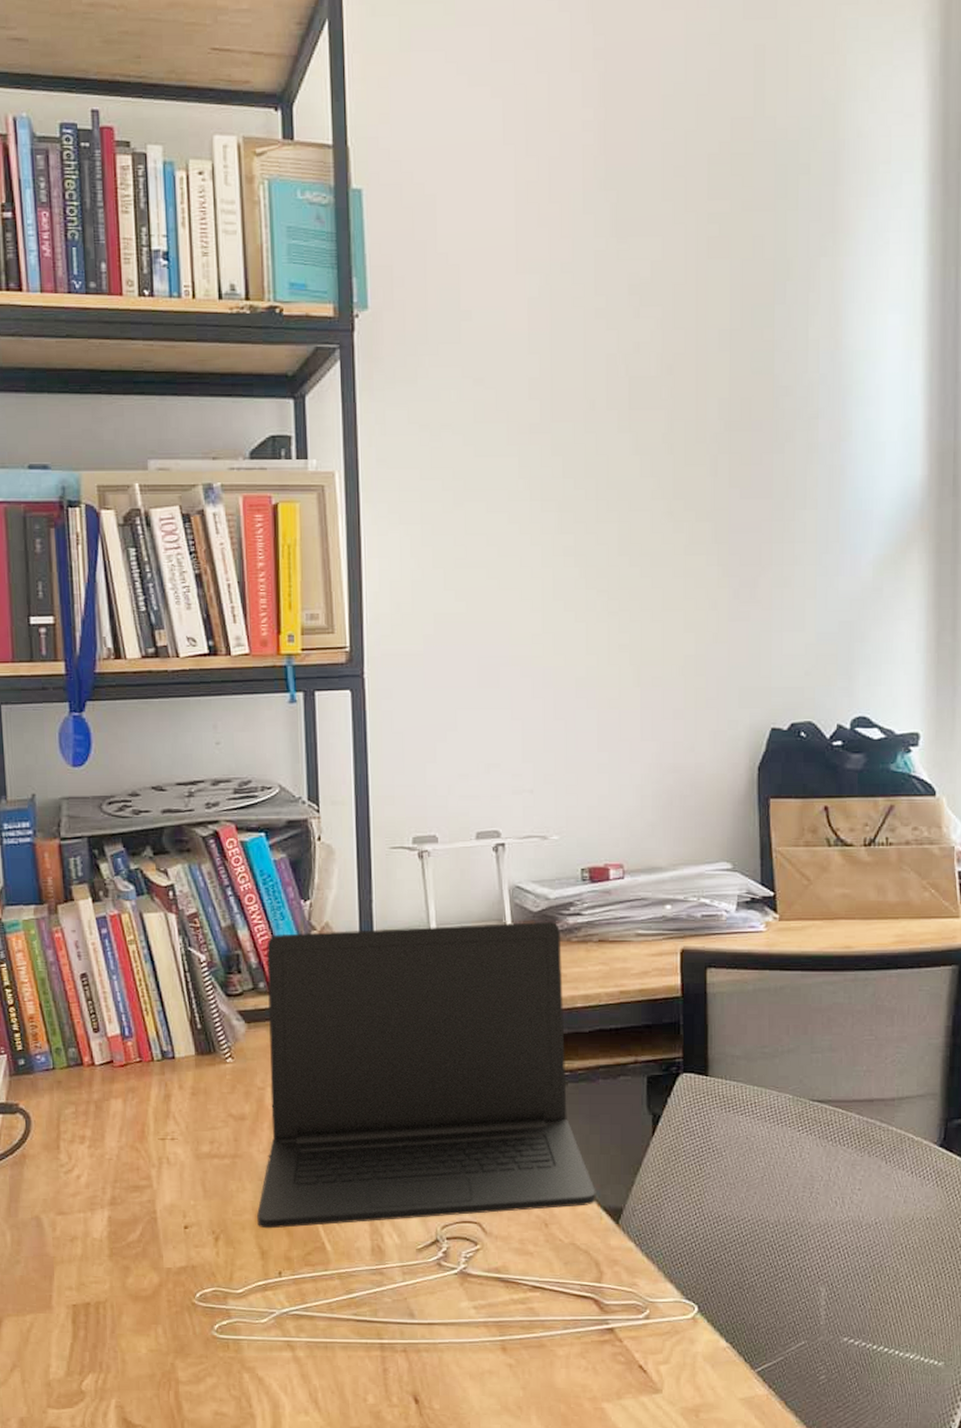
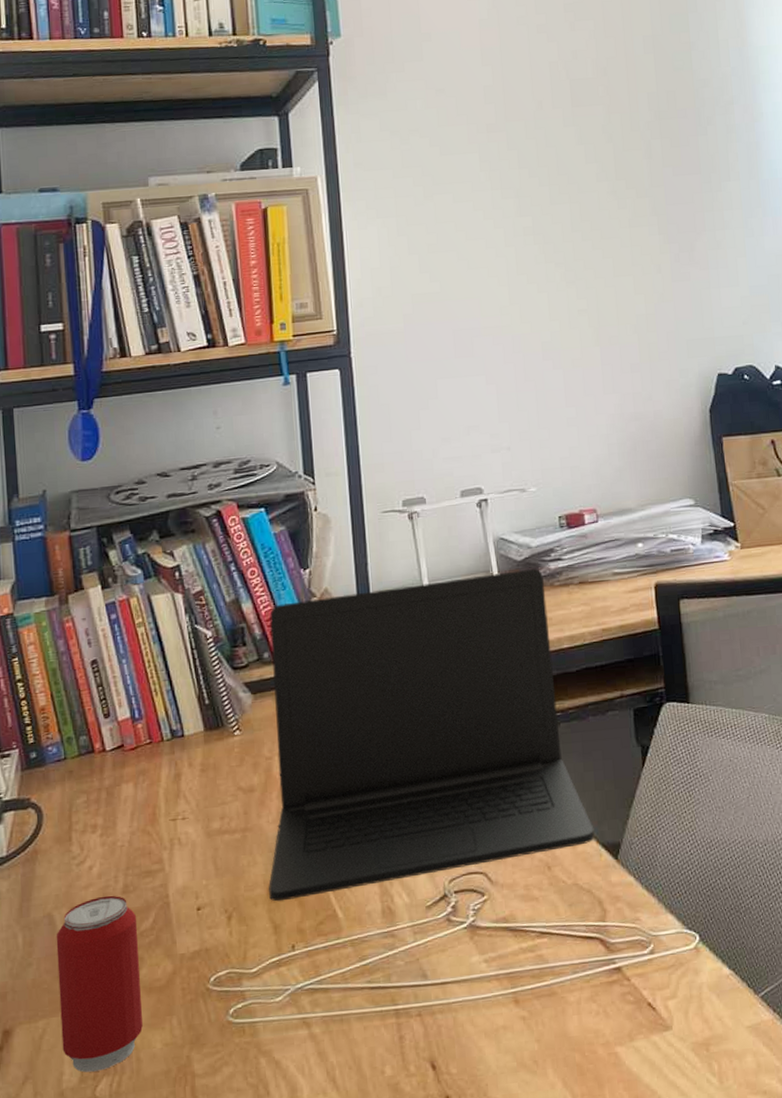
beverage can: none [43,1205,128,1367] -> present [56,895,143,1073]

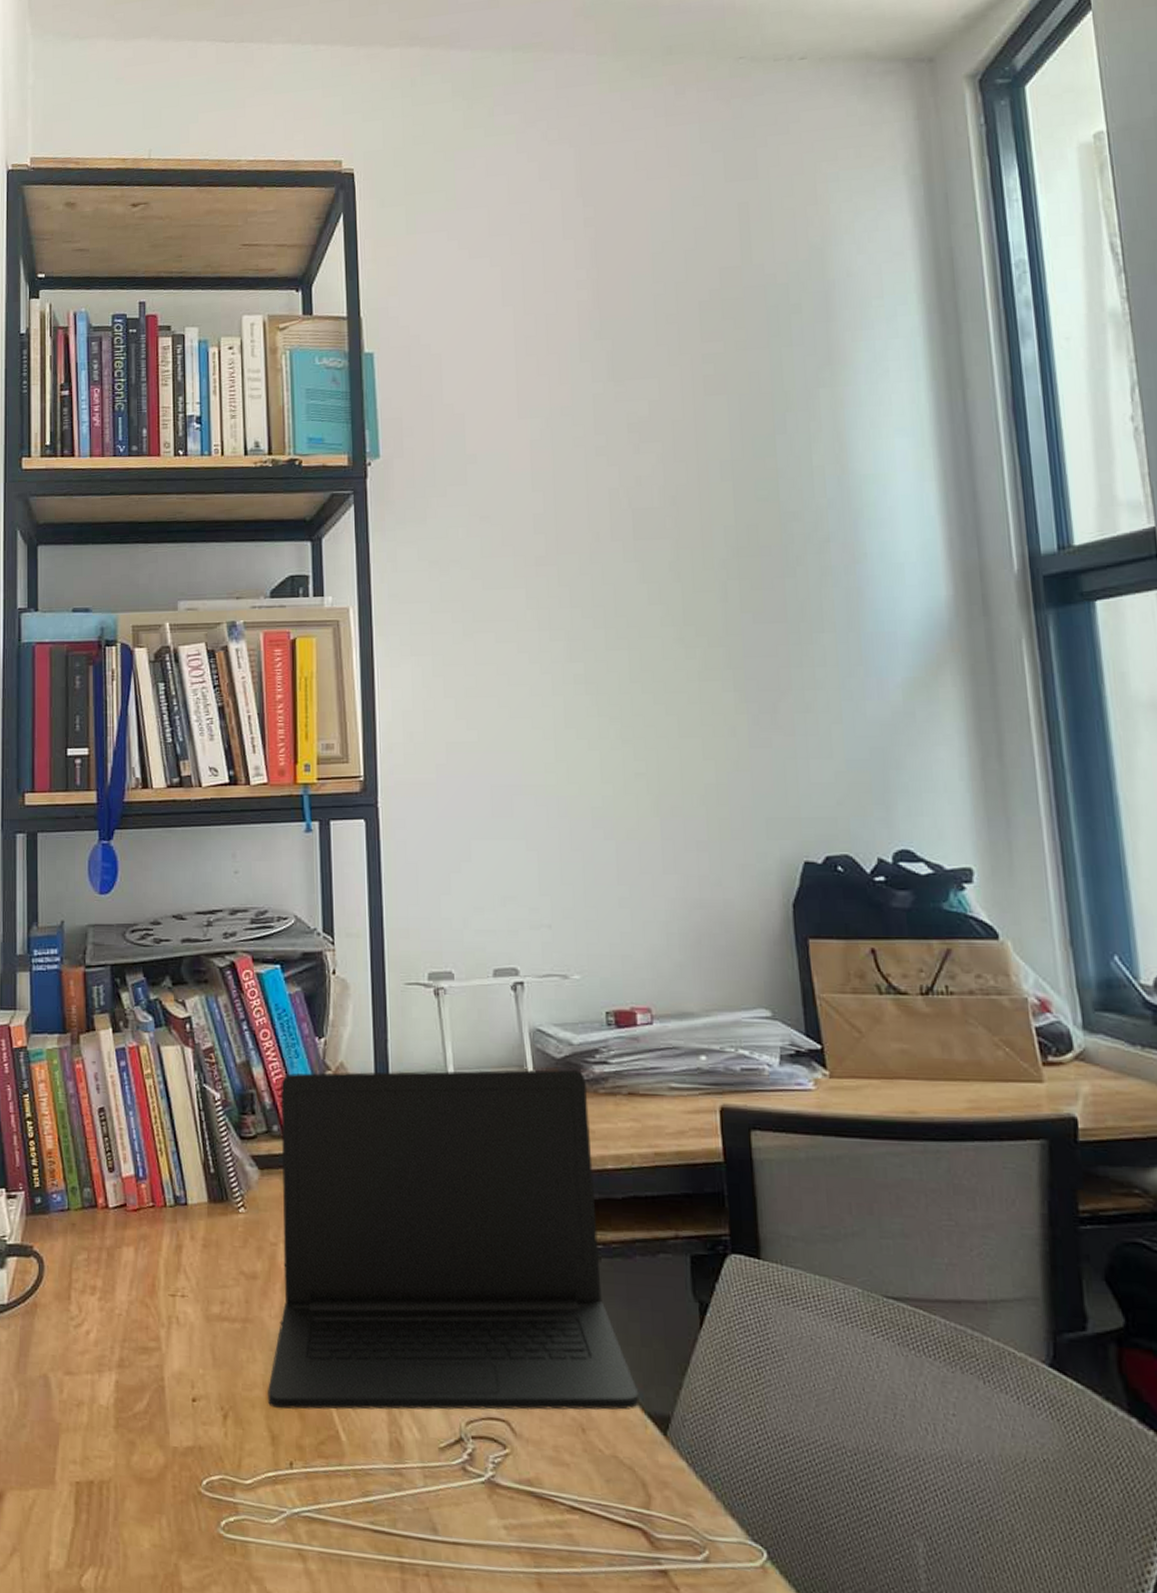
beverage can: present [56,895,143,1073] -> none [50,1366,131,1560]

